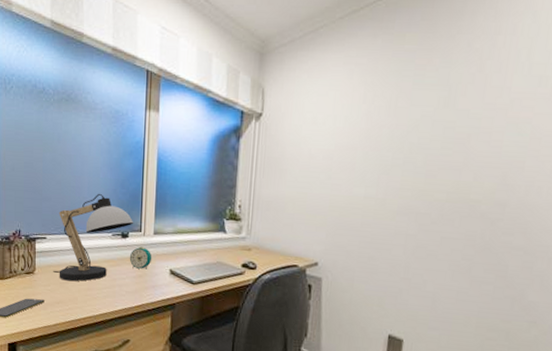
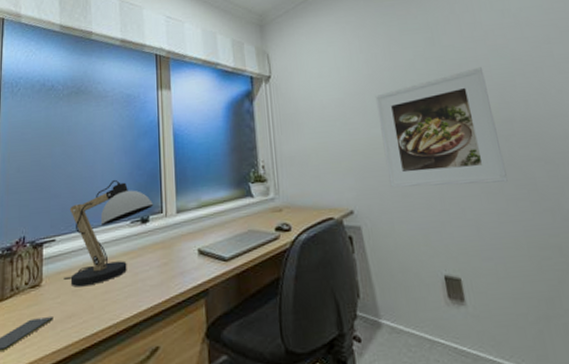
alarm clock: present [129,246,152,269] -> none [151,229,177,256]
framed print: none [359,140,494,265] -> present [375,67,508,188]

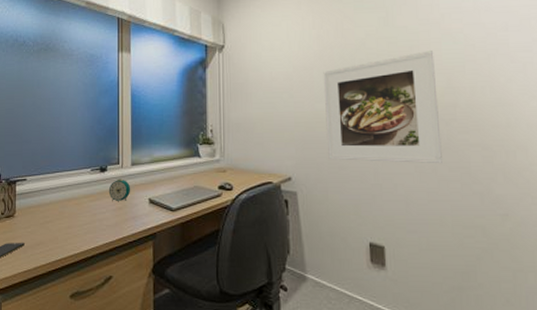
desk lamp: present [63,179,154,287] -> none [33,131,112,221]
alarm clock: none [151,229,177,256] -> present [108,178,131,201]

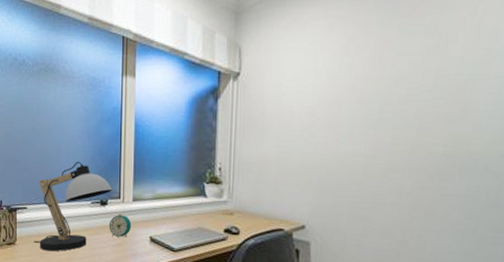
desk lamp: none [33,131,112,221] -> present [33,161,113,252]
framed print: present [323,51,442,164] -> none [349,88,493,223]

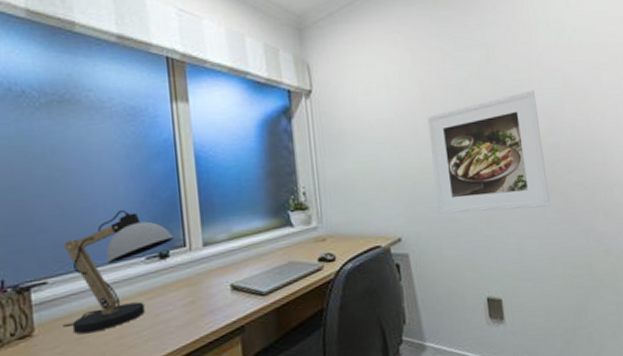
alarm clock: present [108,213,132,237] -> none [173,264,206,294]
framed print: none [349,88,493,223] -> present [427,90,550,214]

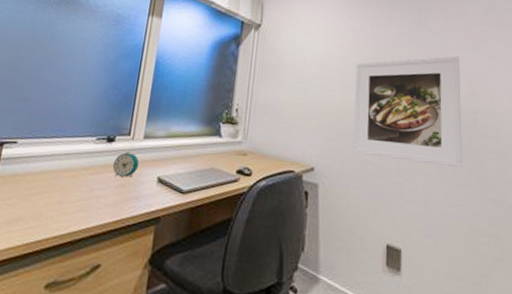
desk lamp: present [62,209,175,335] -> none [18,94,123,194]
alarm clock: none [173,264,206,294] -> present [112,151,140,178]

